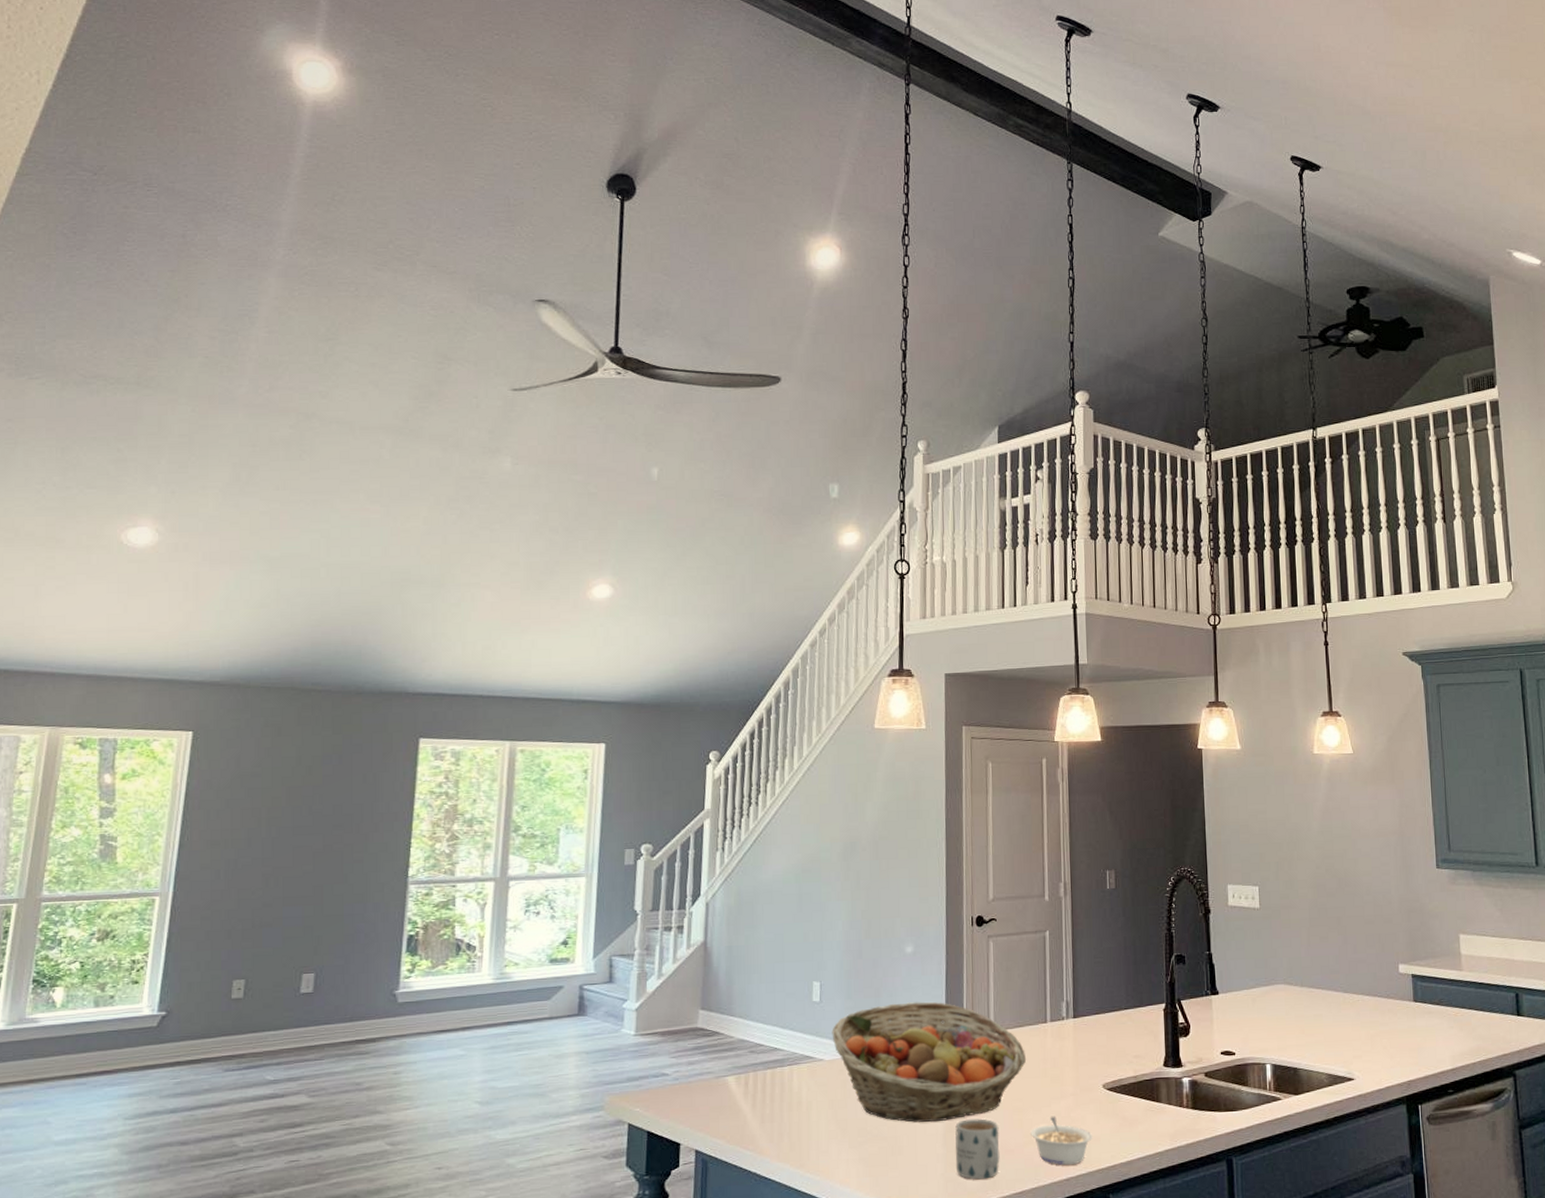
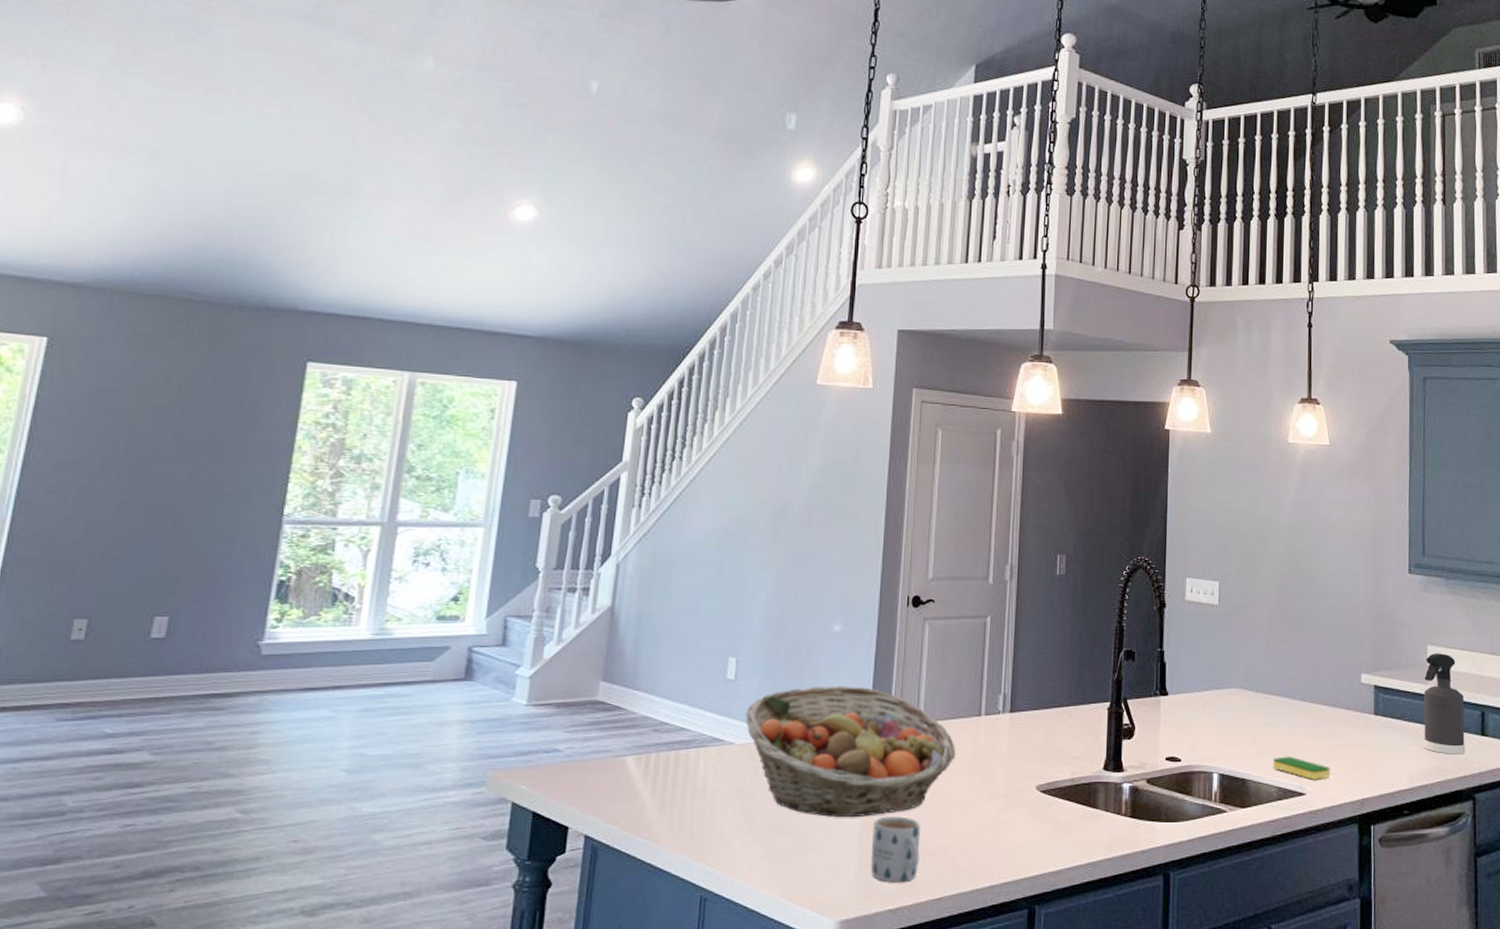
legume: present [1030,1116,1093,1166] -> none [955,817,1022,872]
dish sponge: none [1321,1044,1376,1065] -> present [1272,756,1330,780]
spray bottle: none [1458,941,1503,1035] -> present [1423,653,1466,755]

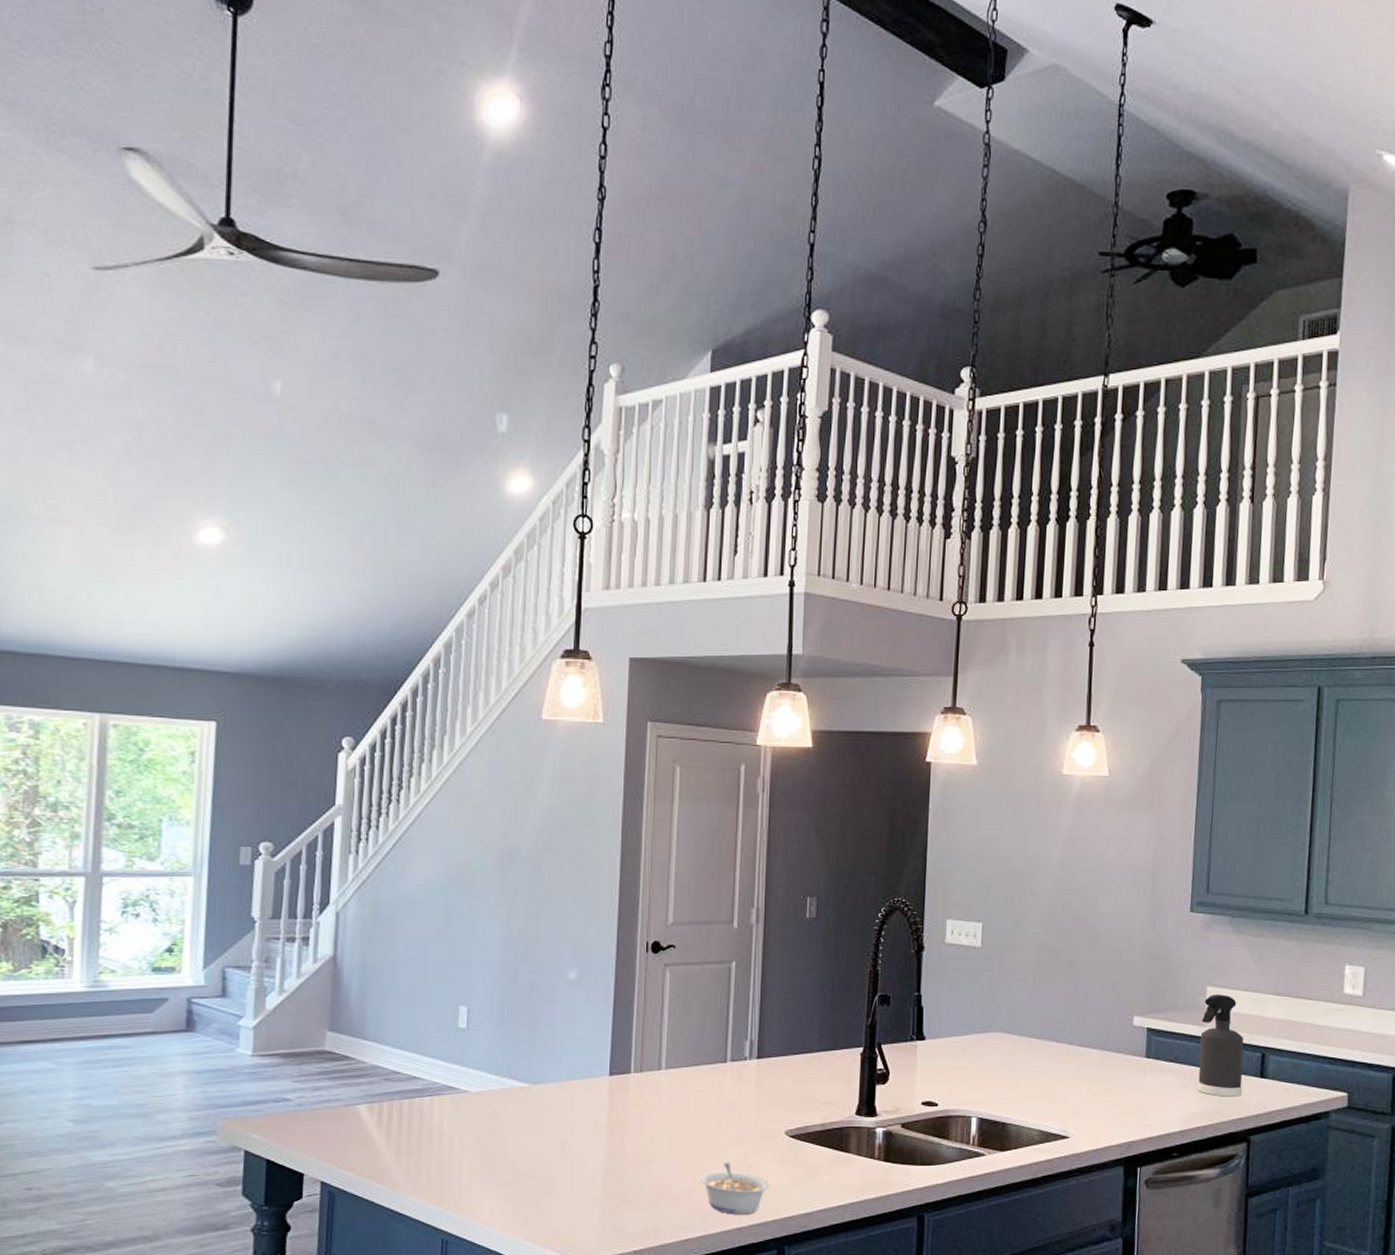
fruit basket: present [745,686,956,818] -> none [479,1033,701,1163]
mug: present [870,816,921,883] -> none [614,1161,665,1225]
legume: none [955,817,1022,872] -> present [701,1162,771,1215]
dish sponge: present [1272,756,1330,780] -> none [1035,1100,1096,1123]

